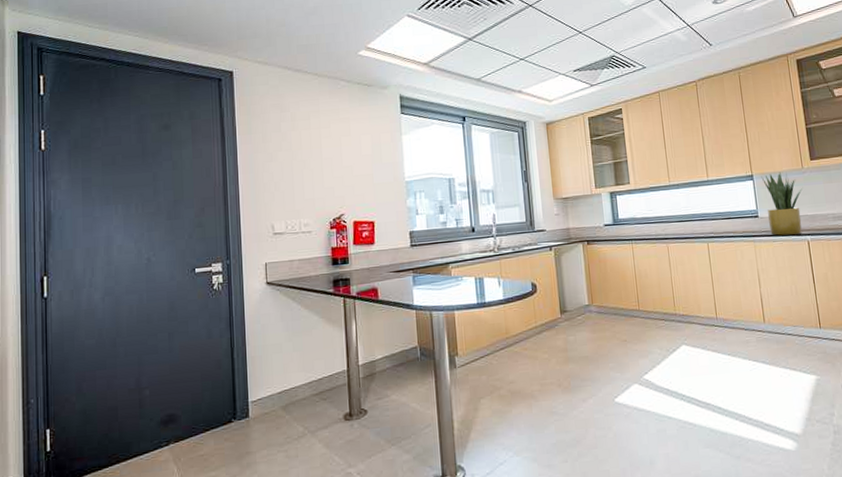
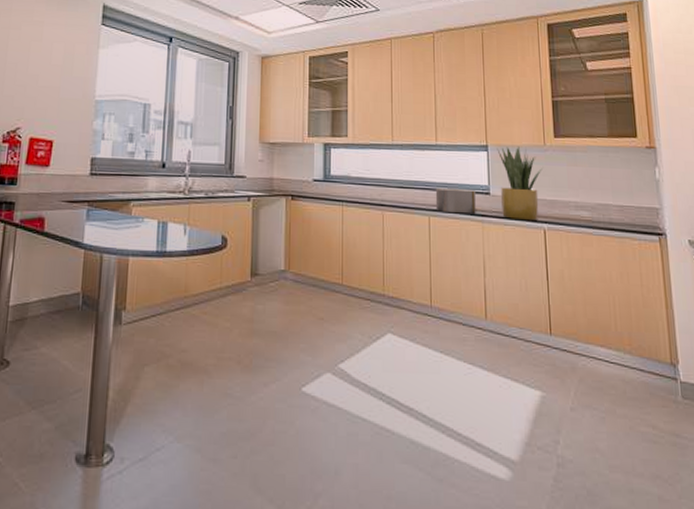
toaster: none [710,215,749,239] -> present [435,188,477,215]

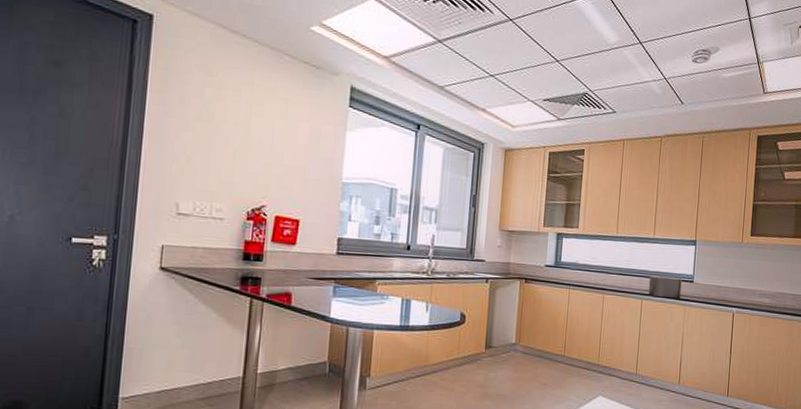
planter: present [497,146,544,220] -> none [701,242,739,305]

